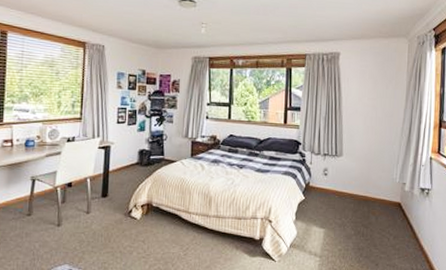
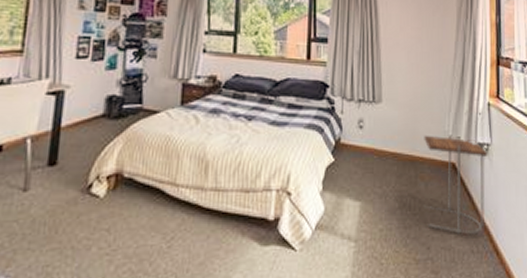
side table: none [373,181,429,256] -> present [423,135,488,234]

